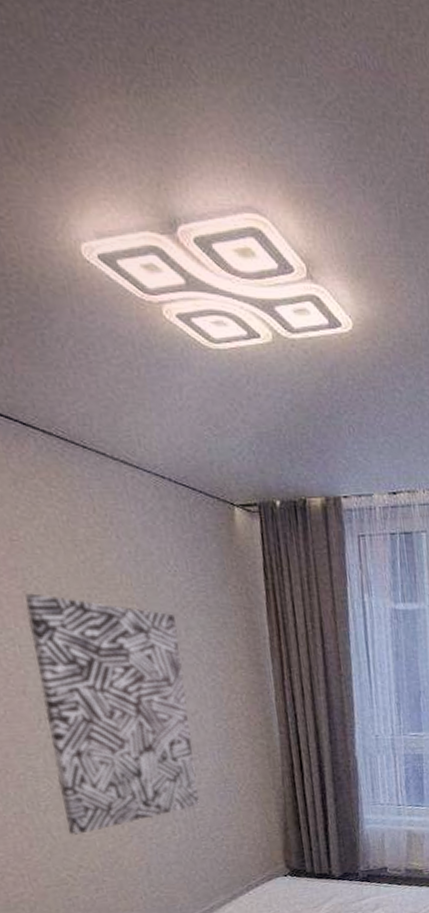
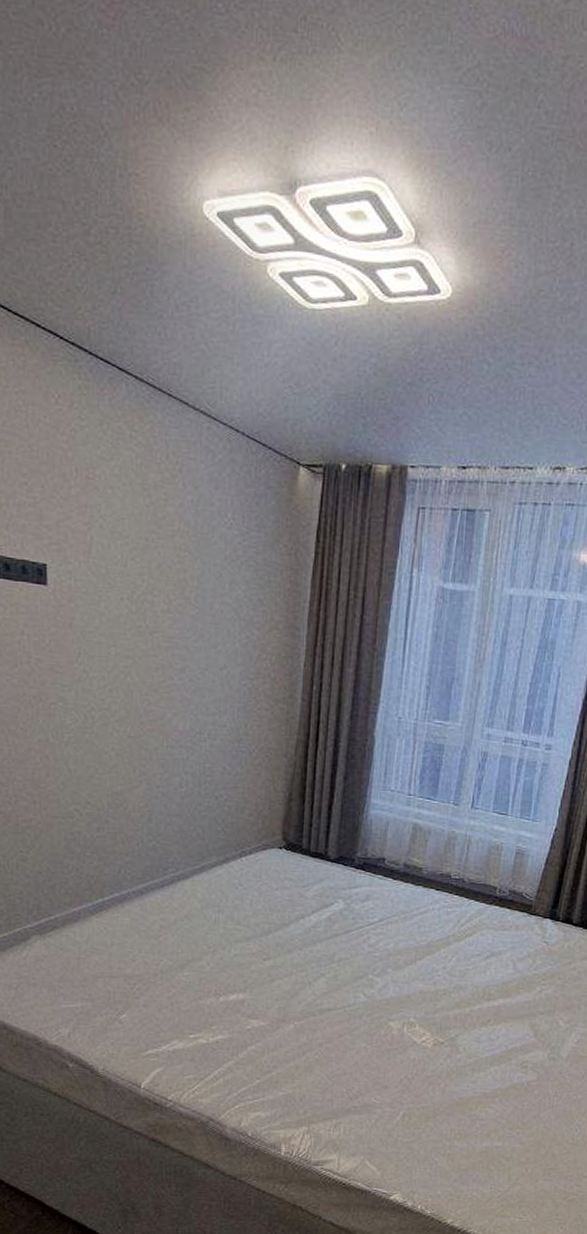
wall art: present [24,593,200,835] -> none [84,530,222,772]

